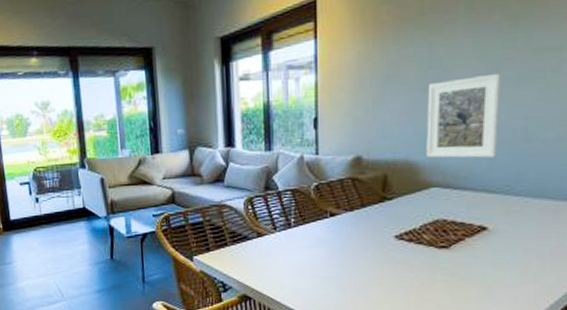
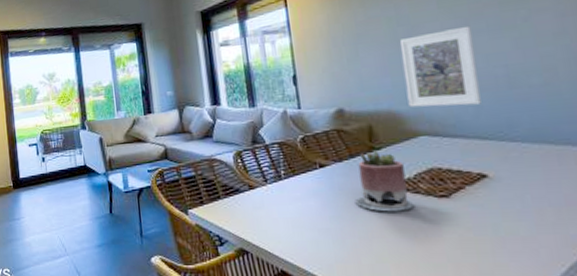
succulent planter: none [360,201,416,261] -> present [355,151,415,212]

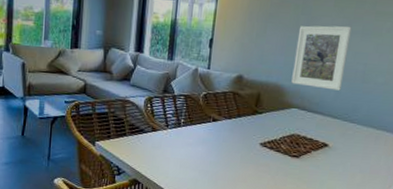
succulent planter: present [355,151,415,212] -> none [232,114,275,164]

